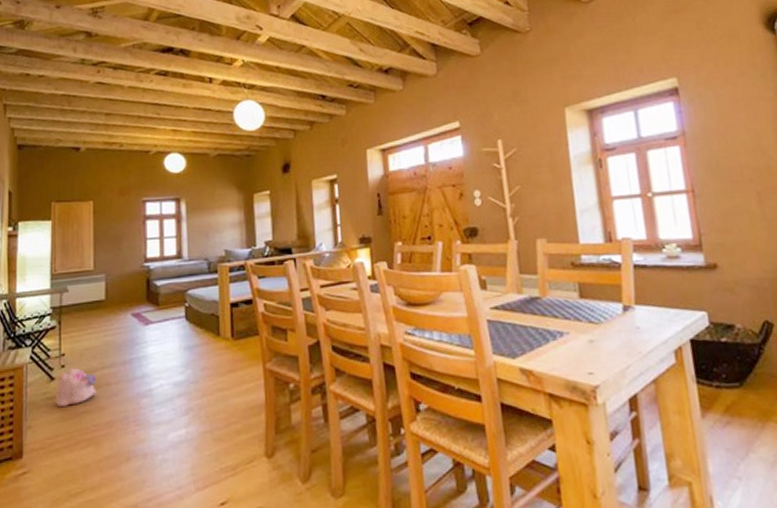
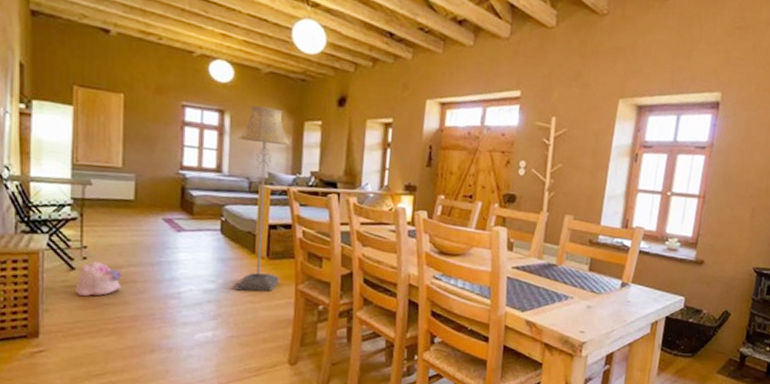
floor lamp: none [194,187,246,379] -> present [235,105,291,292]

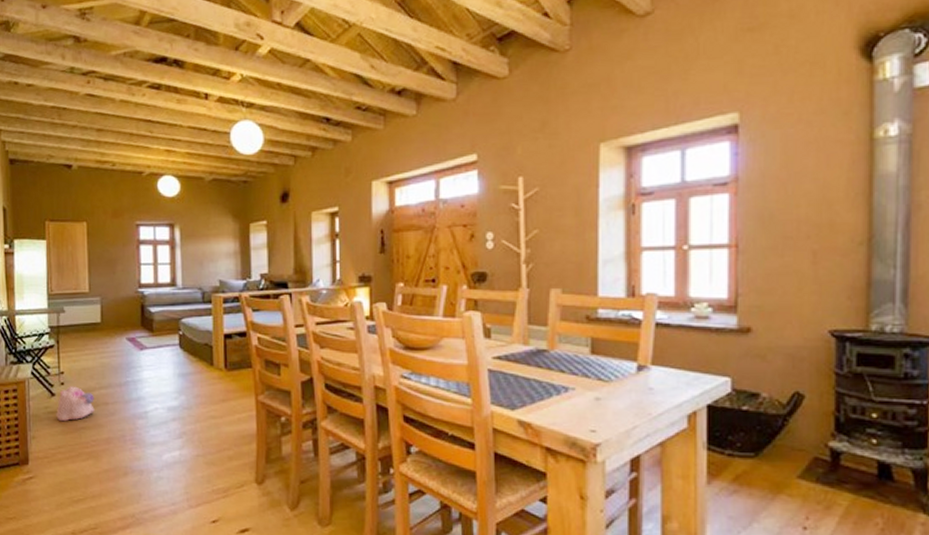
floor lamp: present [235,105,291,292] -> none [189,214,239,406]

